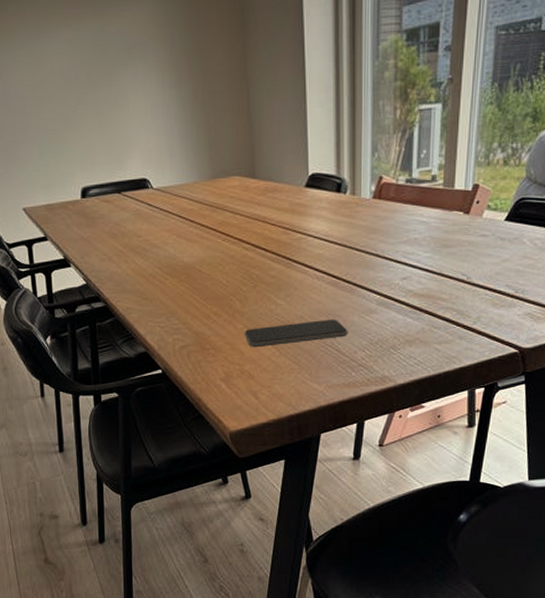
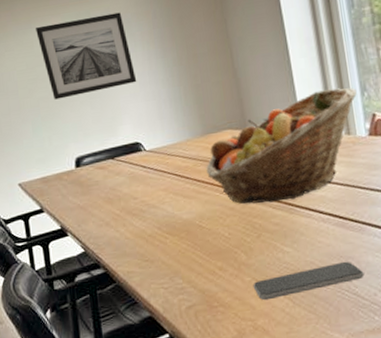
wall art: none [46,32,149,123] -> present [36,12,137,100]
fruit basket: none [211,145,367,255] -> present [206,87,357,204]

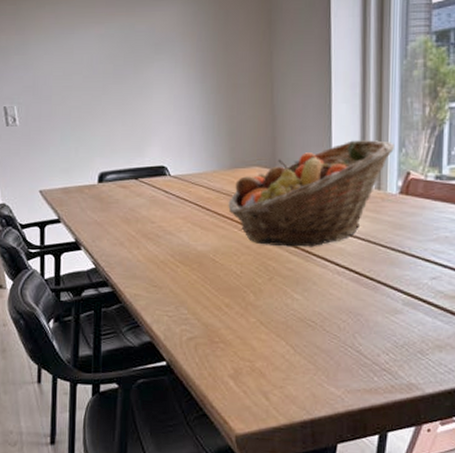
wall art: present [36,12,137,100] -> none [78,30,172,111]
smartphone: present [253,261,365,301] -> none [257,317,371,344]

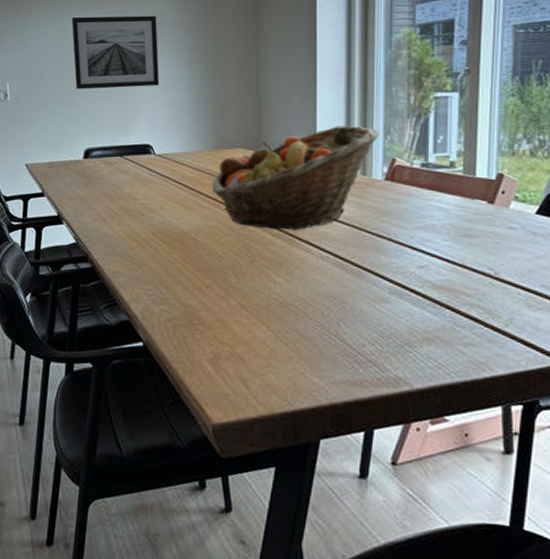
wall art: none [78,30,172,111] -> present [71,16,160,90]

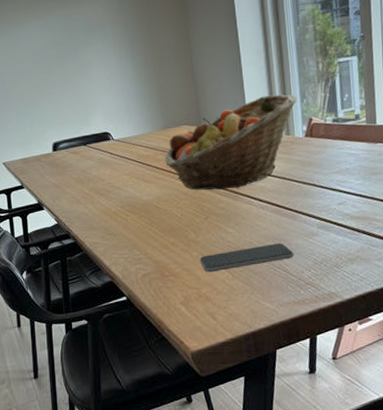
wall art: present [71,16,160,90] -> none [23,18,109,92]
smartphone: none [237,304,356,329] -> present [199,243,294,273]

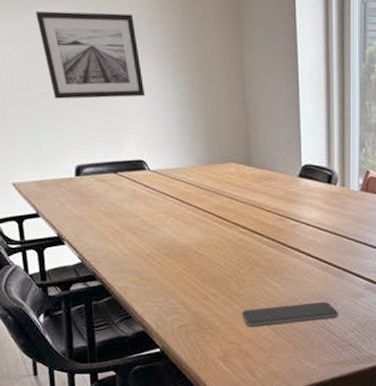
wall art: none [23,18,109,92] -> present [36,11,146,99]
fruit basket: present [165,94,297,190] -> none [208,140,355,240]

